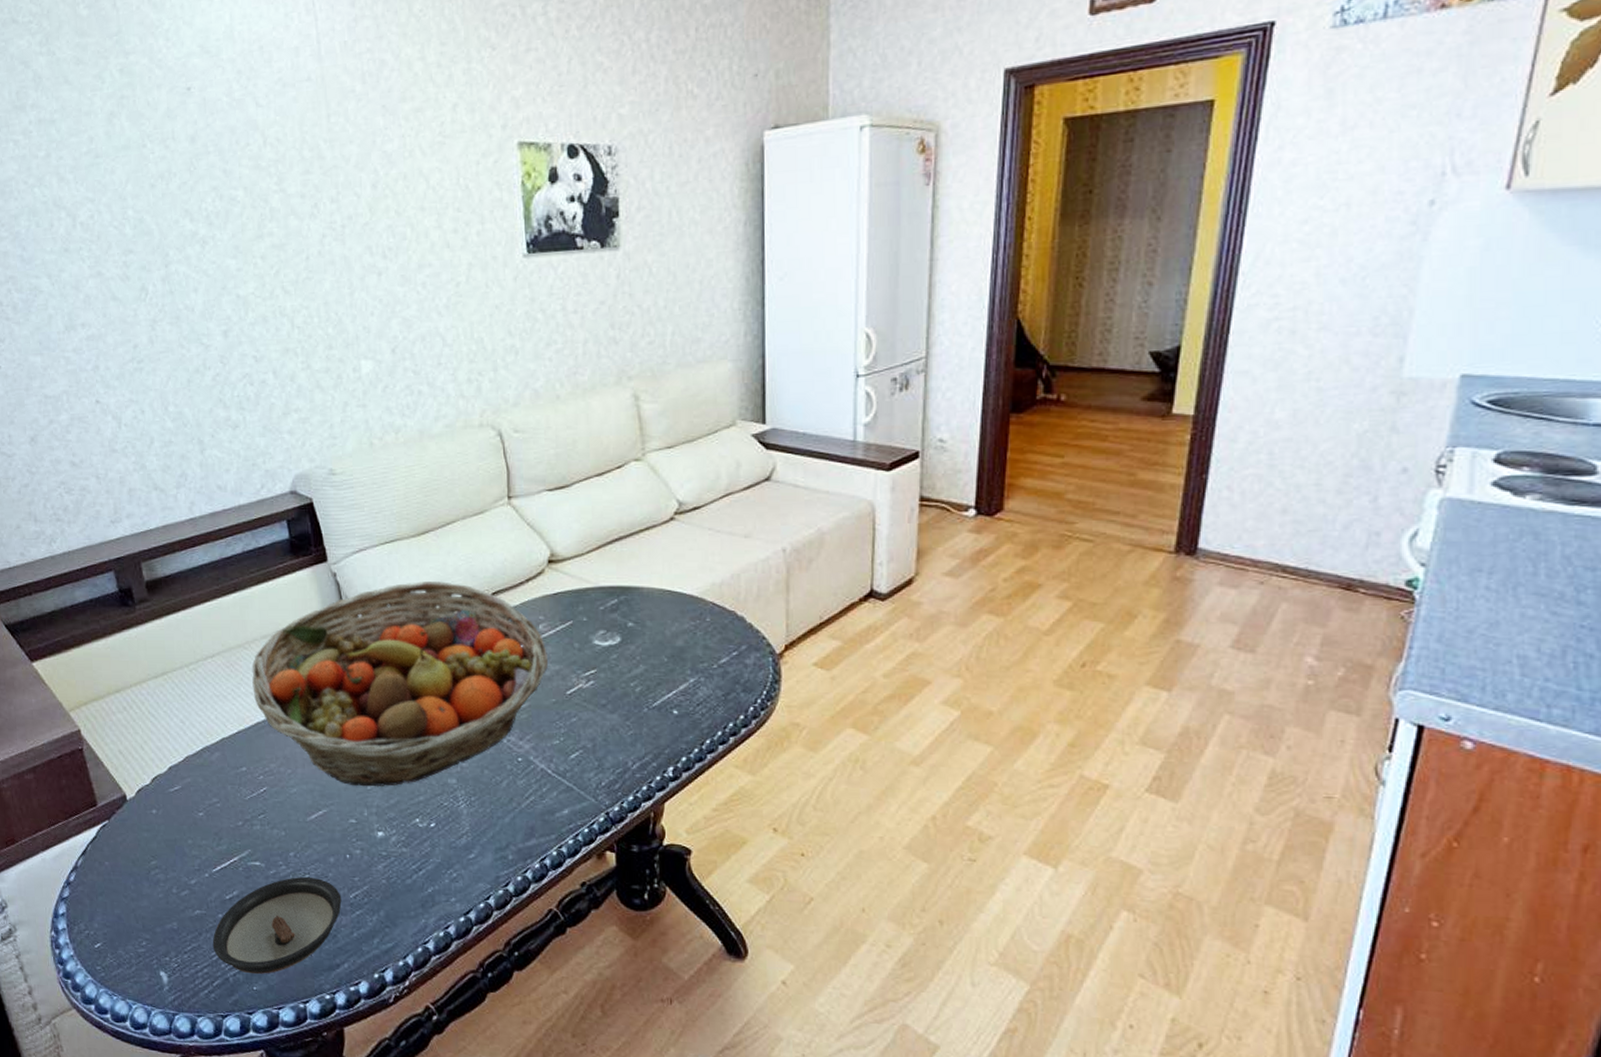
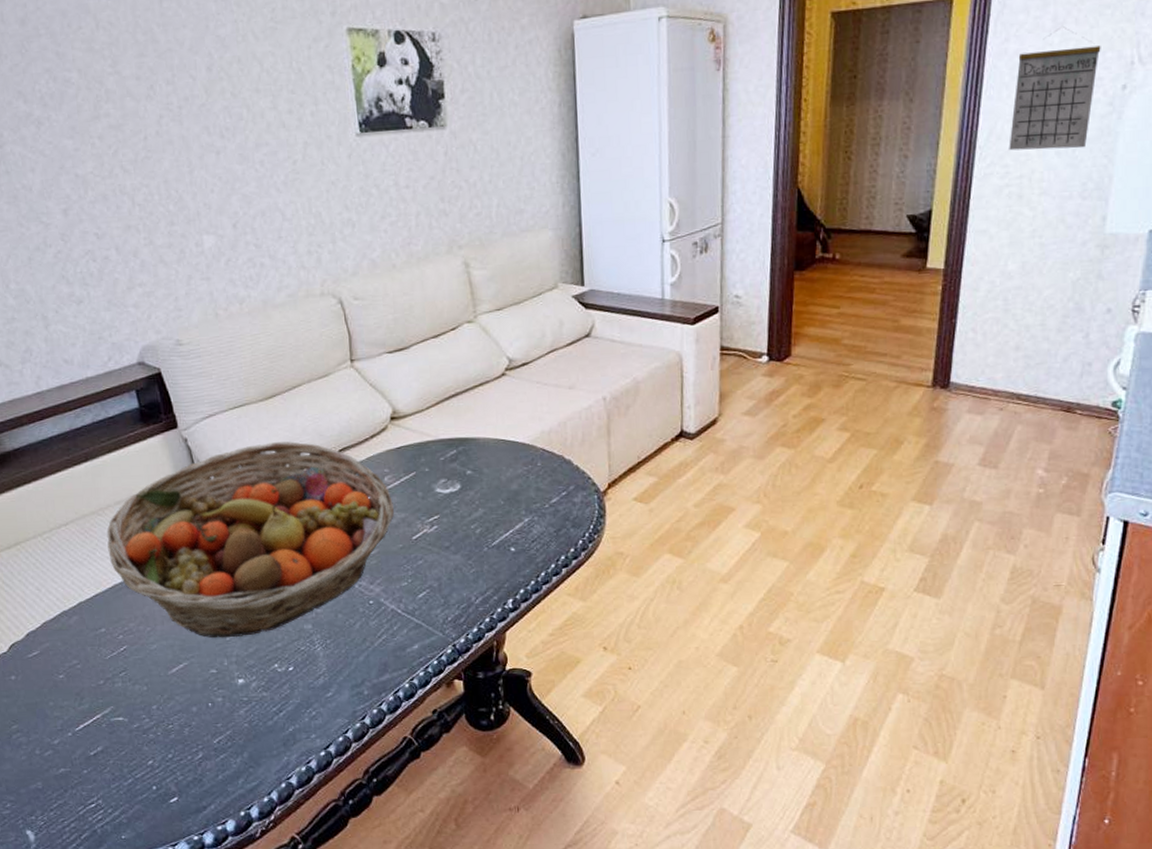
saucer: present [212,876,342,974] -> none [78,727,206,824]
calendar: none [1280,131,1403,278] -> present [1009,26,1101,151]

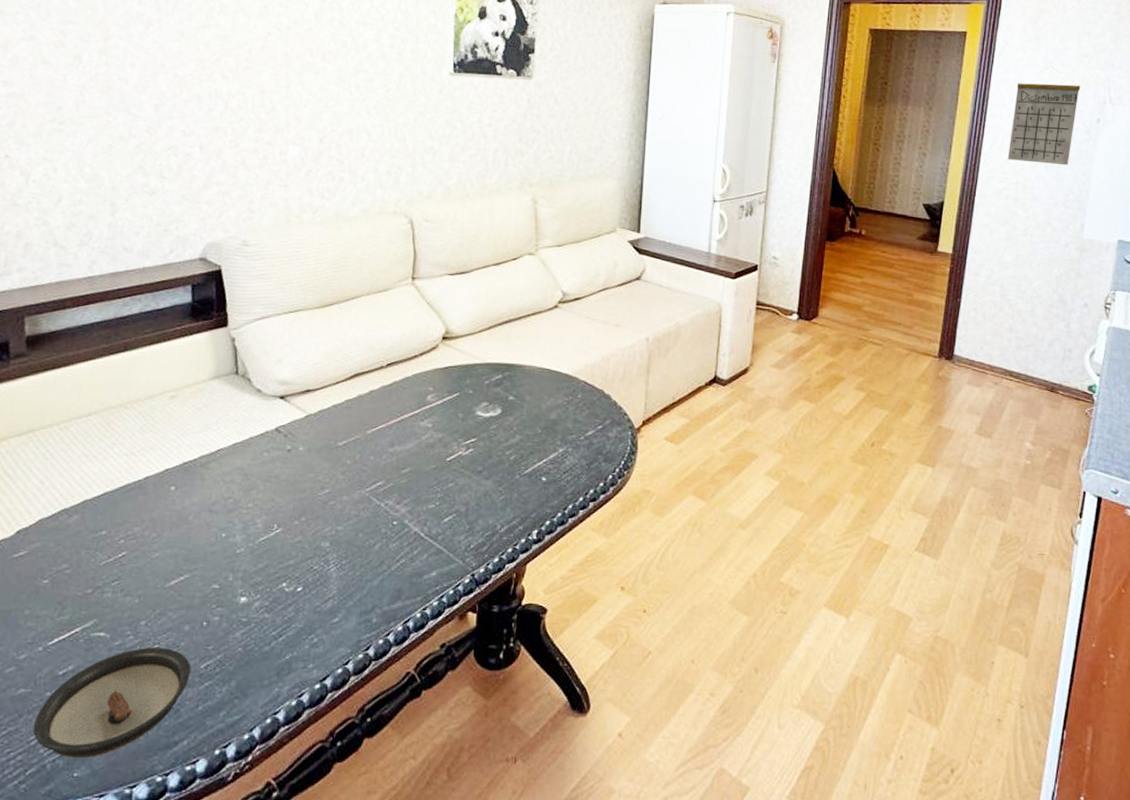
saucer: none [78,727,206,824] -> present [33,647,192,759]
fruit basket: present [106,441,395,638] -> none [127,350,433,551]

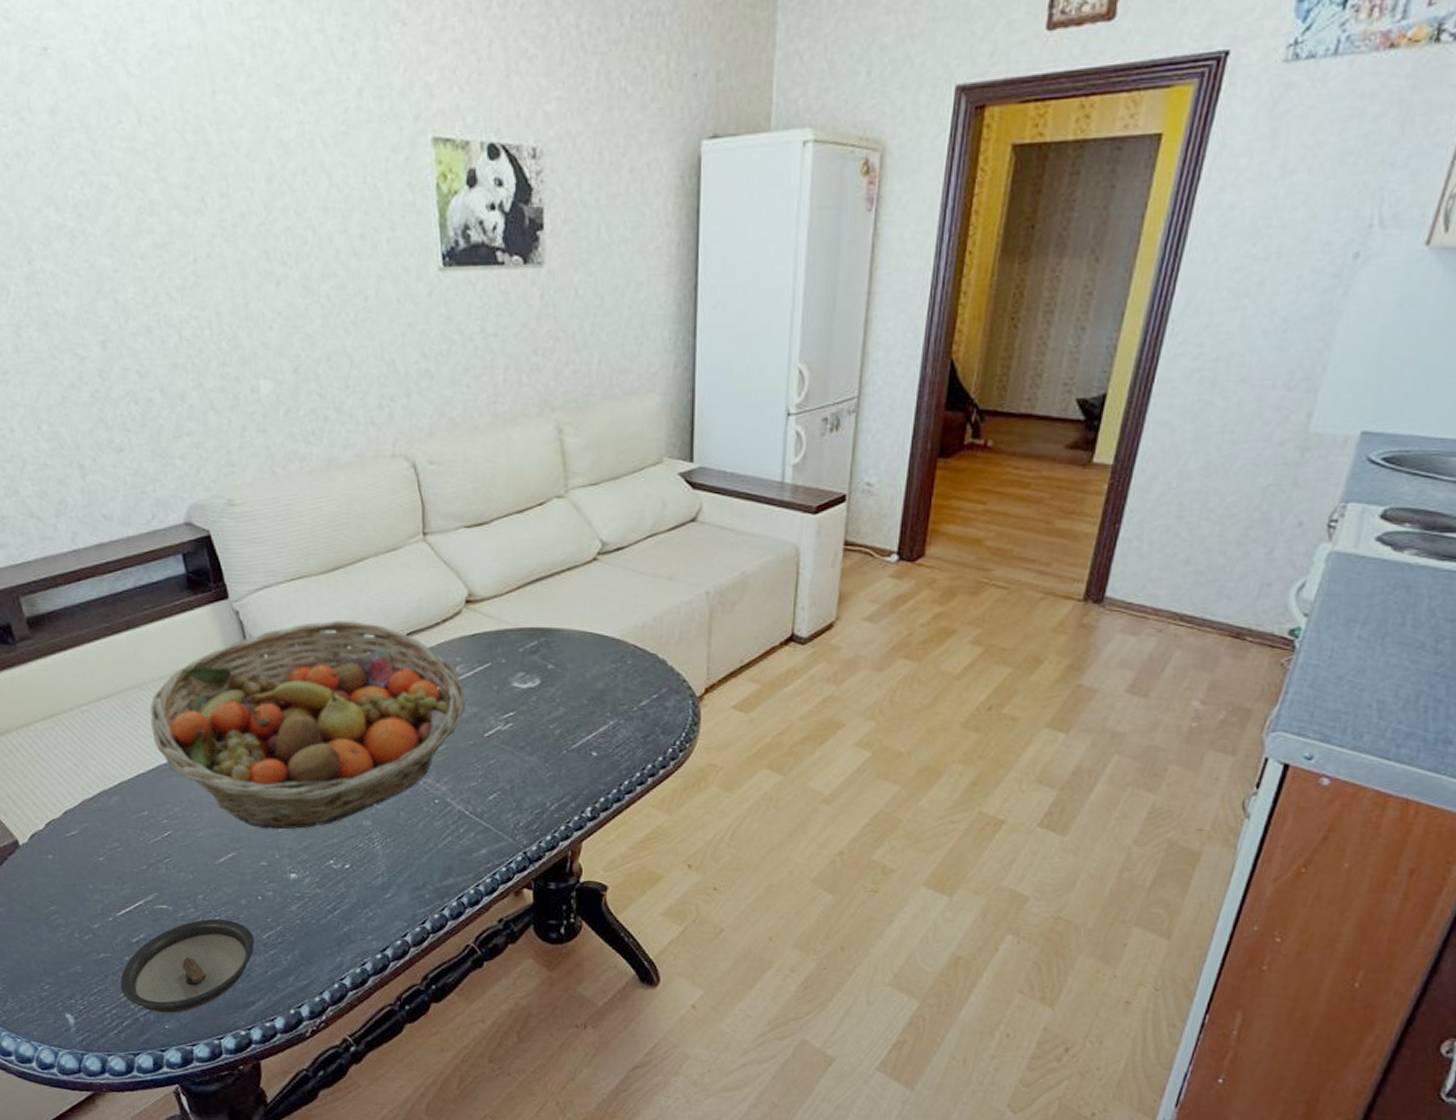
fruit basket: none [127,350,433,551] -> present [149,621,466,830]
calendar: present [1007,66,1081,166] -> none [1207,176,1335,329]

